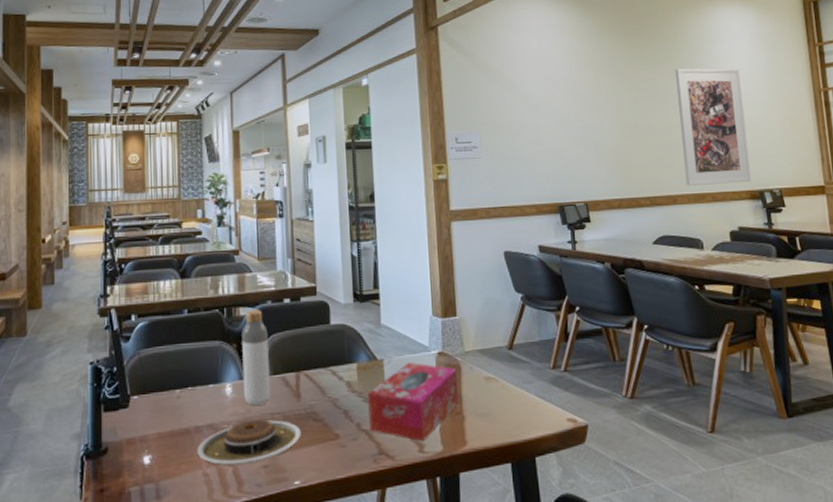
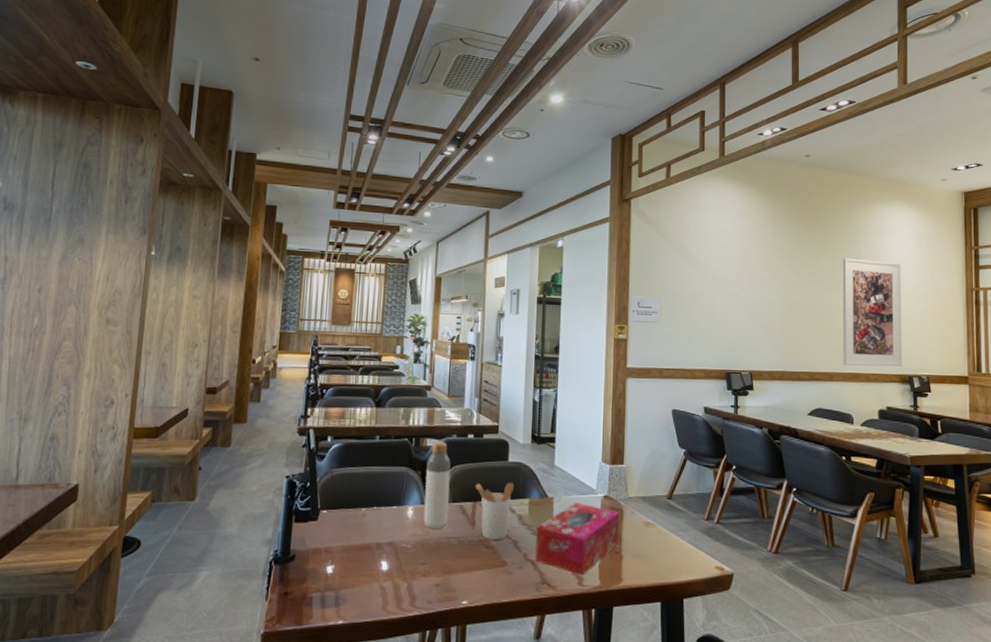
plate: present [197,419,301,466] -> none [376,541,473,582]
utensil holder: none [296,347,340,411] -> present [475,483,515,540]

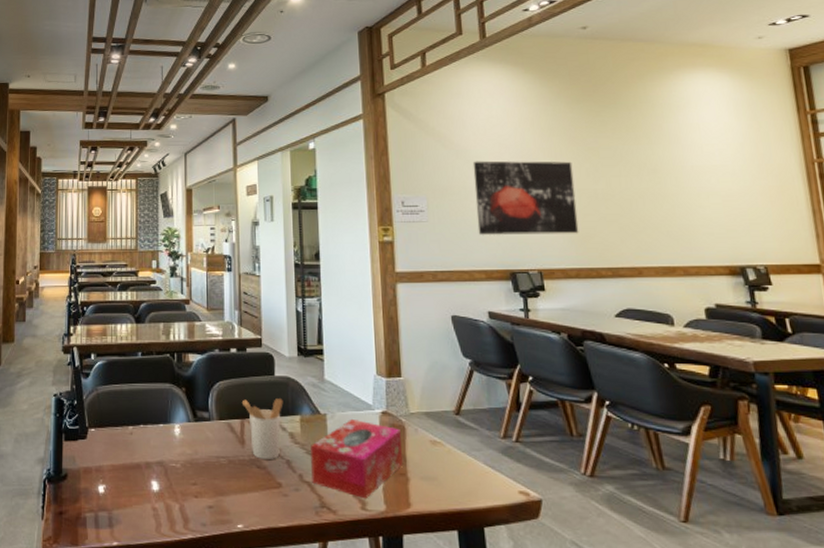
bottle: present [423,442,451,530] -> none [190,357,216,449]
wall art: none [702,269,786,341] -> present [472,160,579,235]
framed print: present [842,257,903,367] -> none [639,136,731,258]

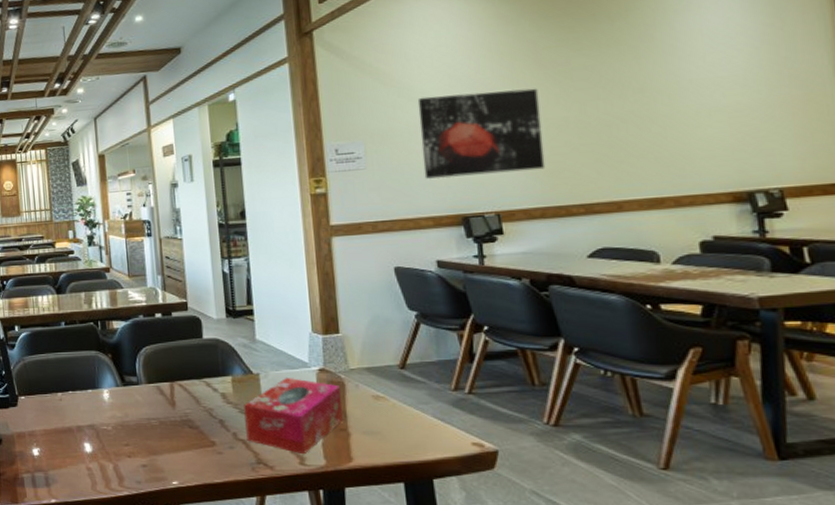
utensil holder: present [241,399,283,459] -> none [169,361,214,419]

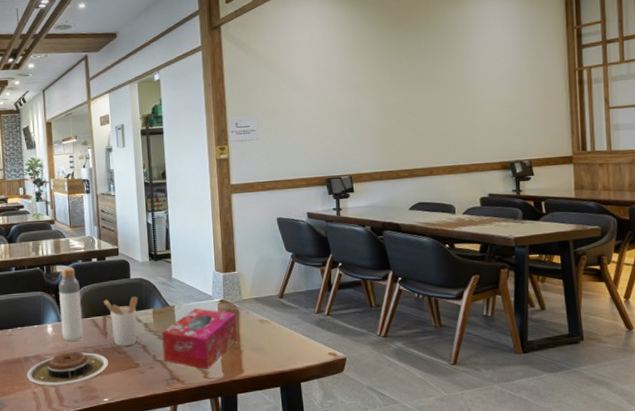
plate: none [80,423,177,463] -> present [26,352,108,387]
bottle: none [116,323,146,411] -> present [58,267,83,342]
utensil holder: none [169,361,214,419] -> present [103,297,138,346]
wall art: present [417,88,546,179] -> none [296,80,384,148]

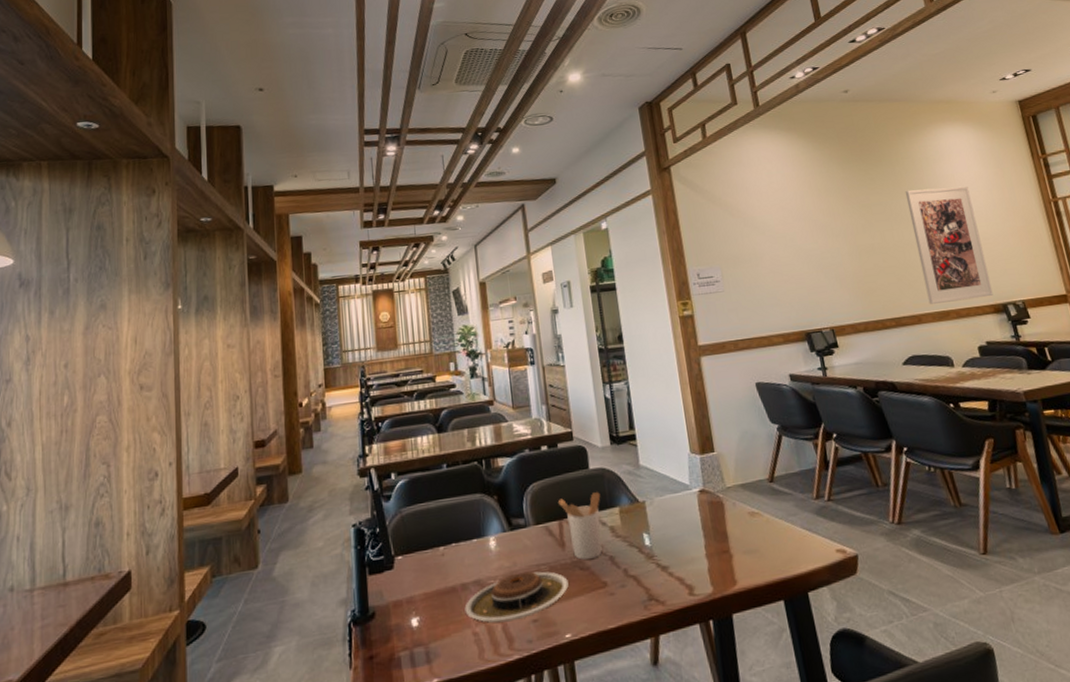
bottle: present [58,267,83,342] -> none [501,459,535,559]
tissue box: present [162,308,237,370] -> none [632,502,725,584]
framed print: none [436,53,504,159] -> present [904,186,994,304]

